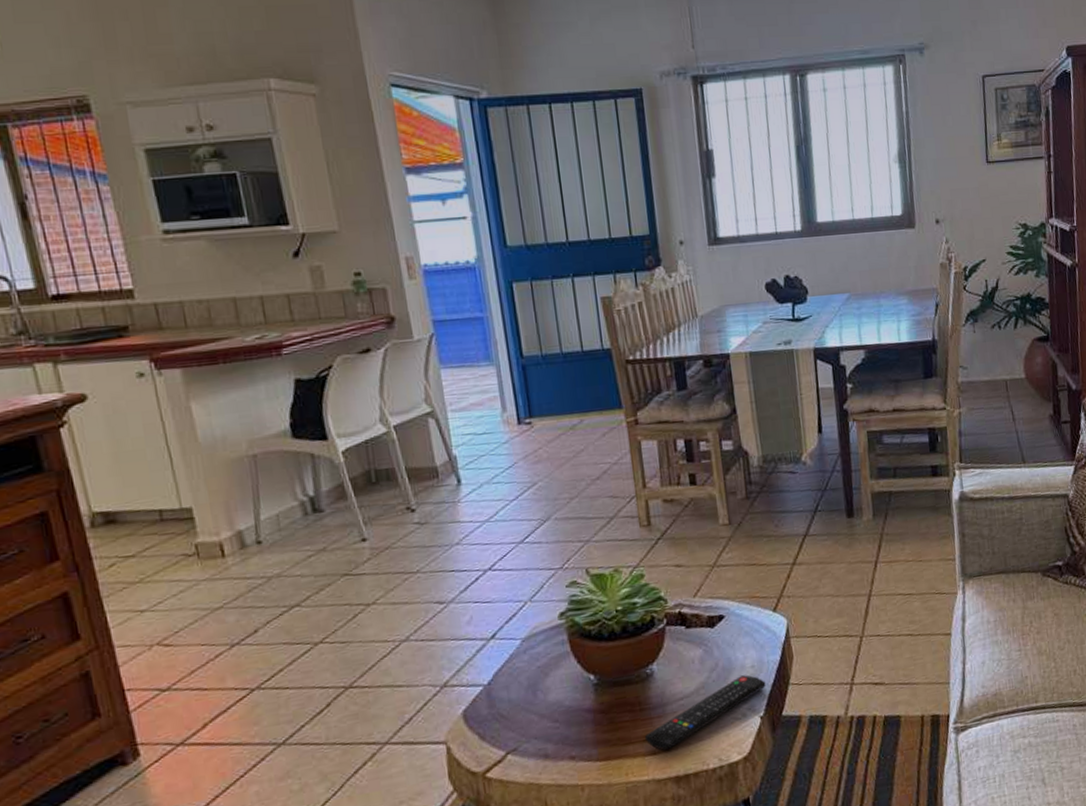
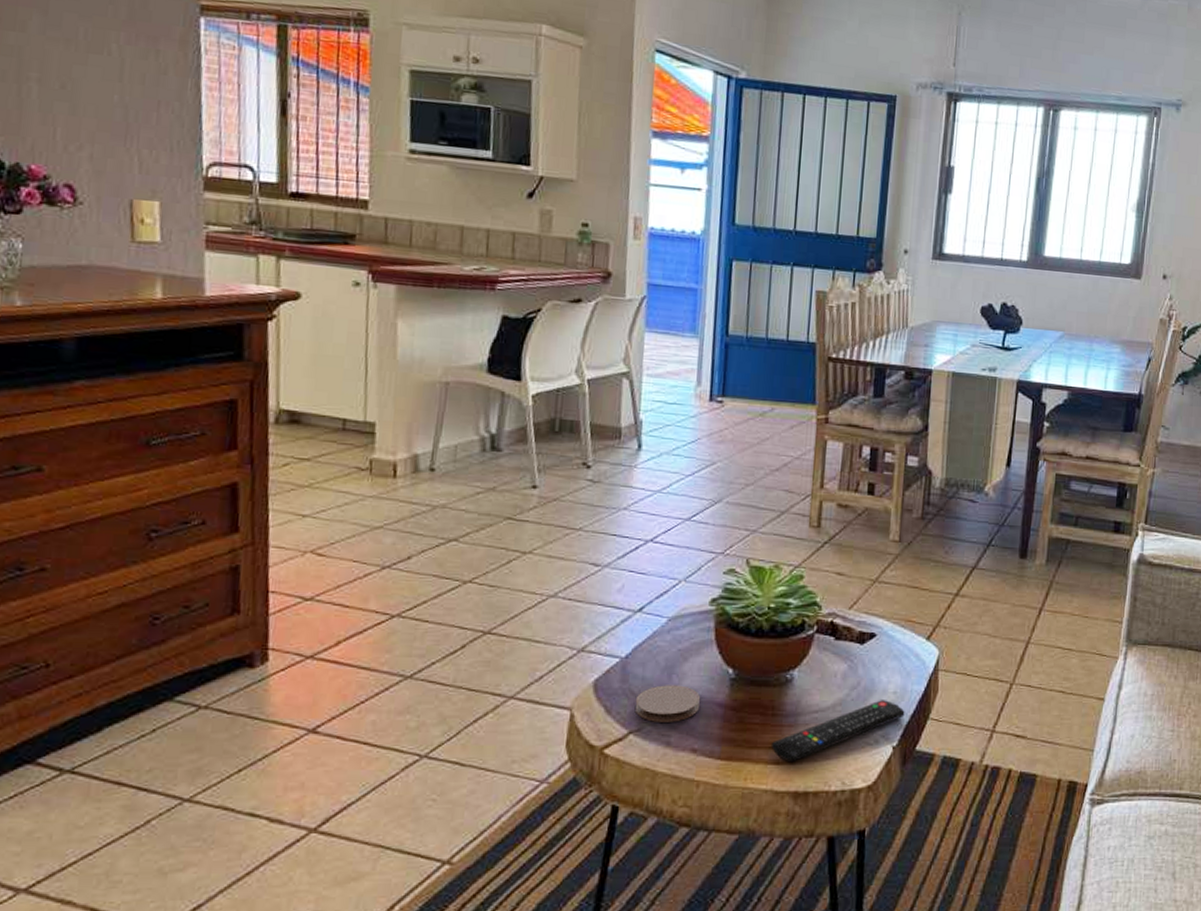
coaster: none [506,699,570,740] -> present [634,685,701,722]

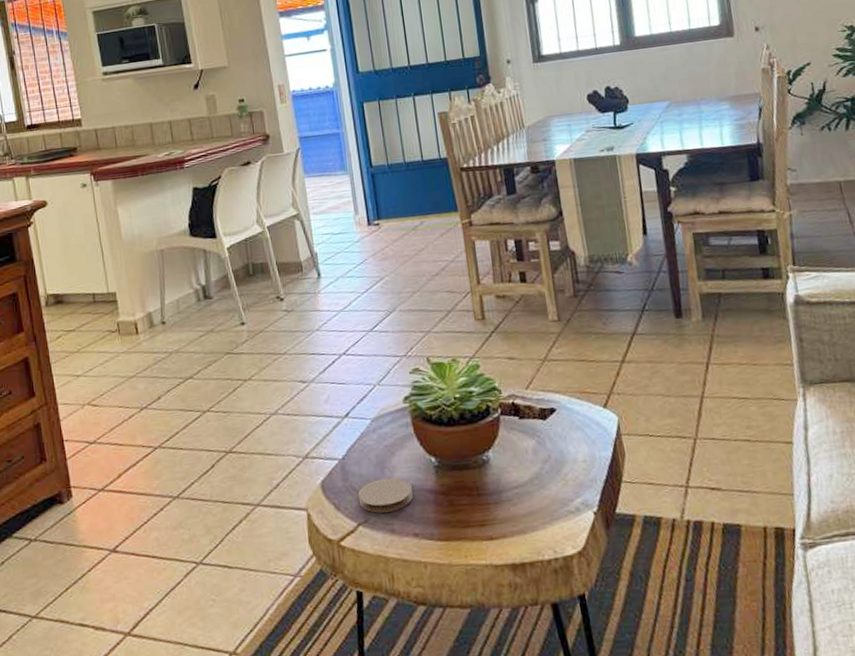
remote control: present [770,700,905,761] -> none [481,469,599,536]

